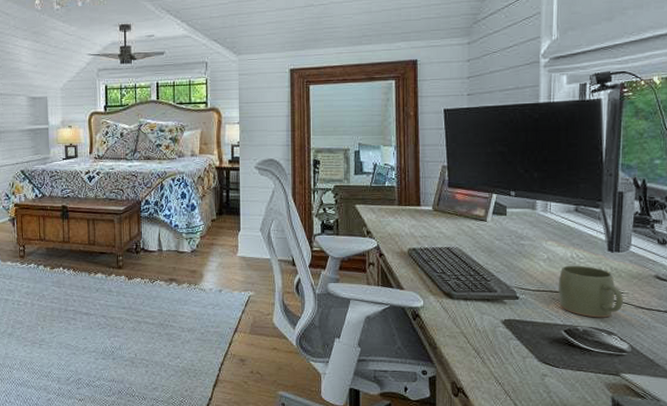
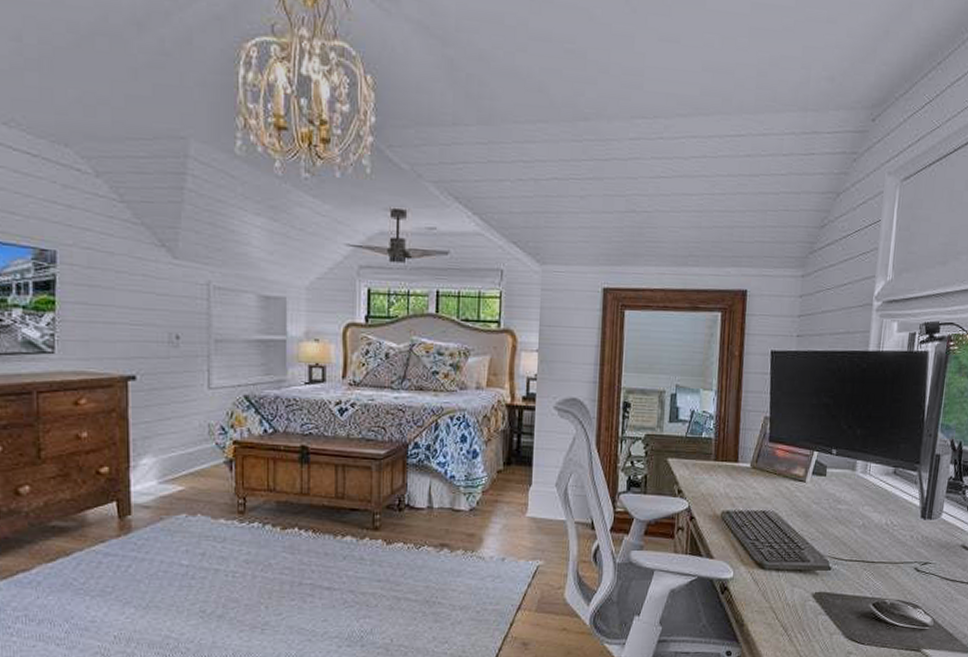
mug: present [558,265,623,318] -> none [870,533,931,590]

